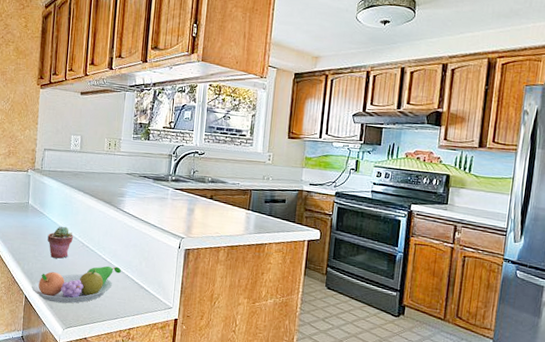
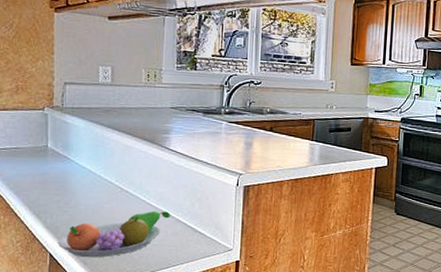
potted succulent: present [47,226,73,259] -> none [75,170,108,208]

